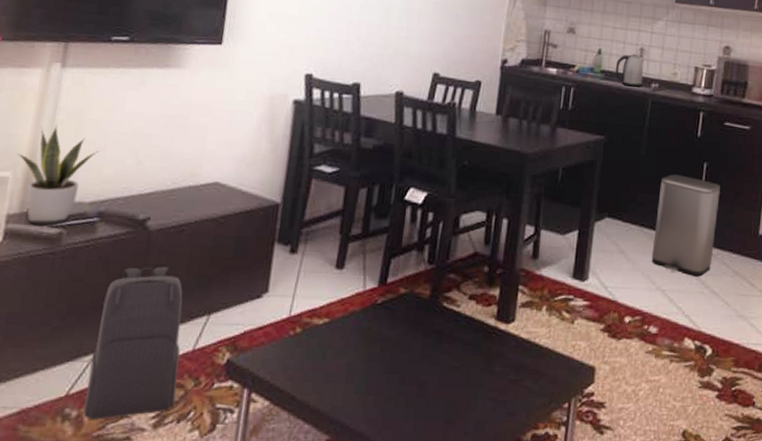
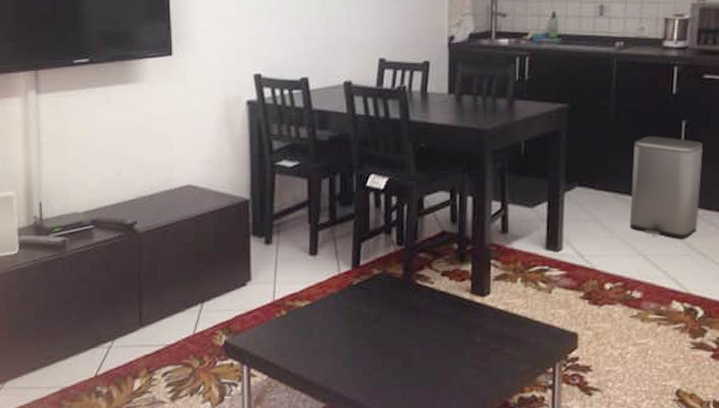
potted plant: present [18,125,99,226] -> none [16,146,82,235]
backpack: present [83,266,183,420] -> none [110,263,186,395]
kettle: present [615,54,644,87] -> none [574,13,606,48]

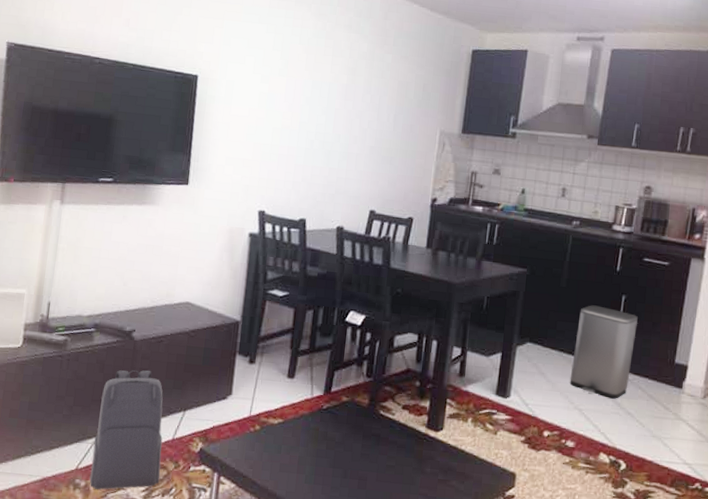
backpack: none [110,263,186,395] -> present [89,370,163,490]

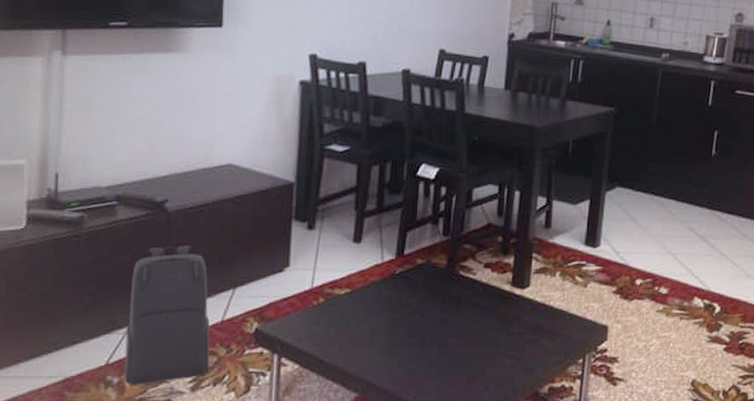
pedal bin: present [570,305,638,399] -> none [662,143,731,240]

